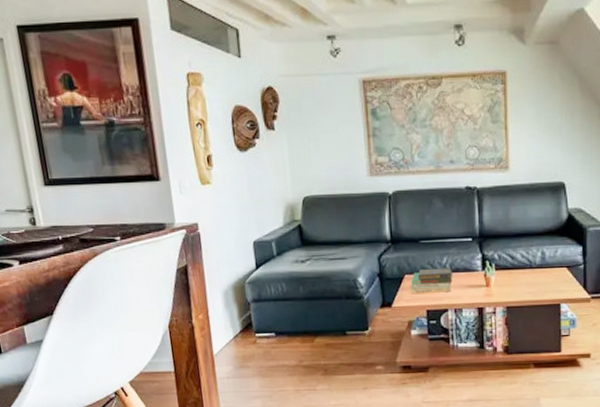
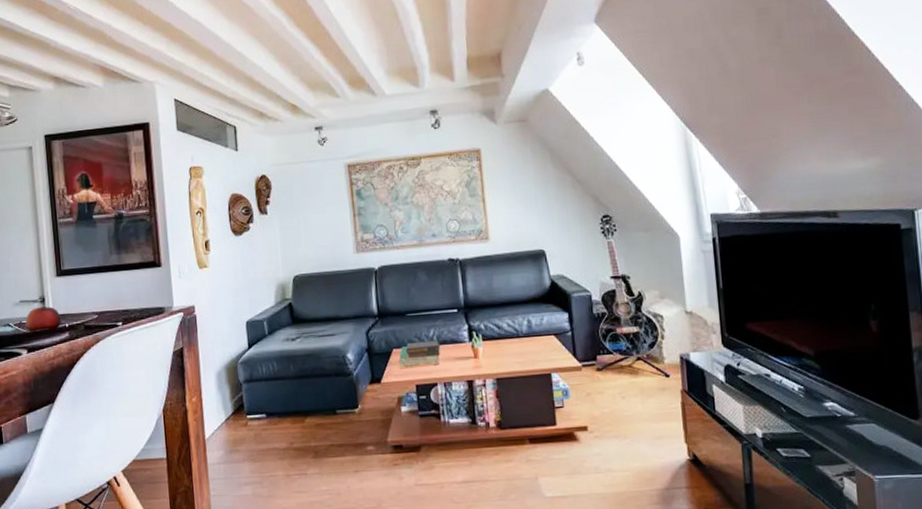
fruit: none [13,217,54,246] -> present [25,306,61,335]

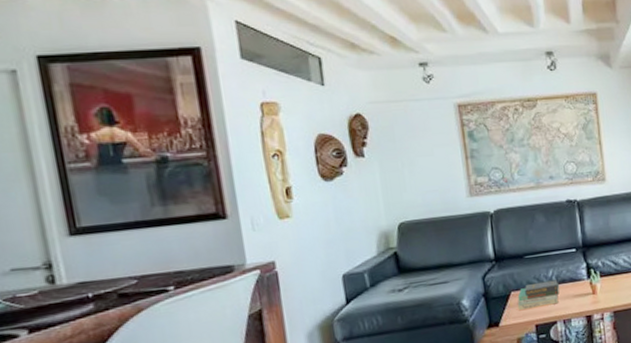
fruit: present [25,306,61,335] -> none [21,273,81,310]

